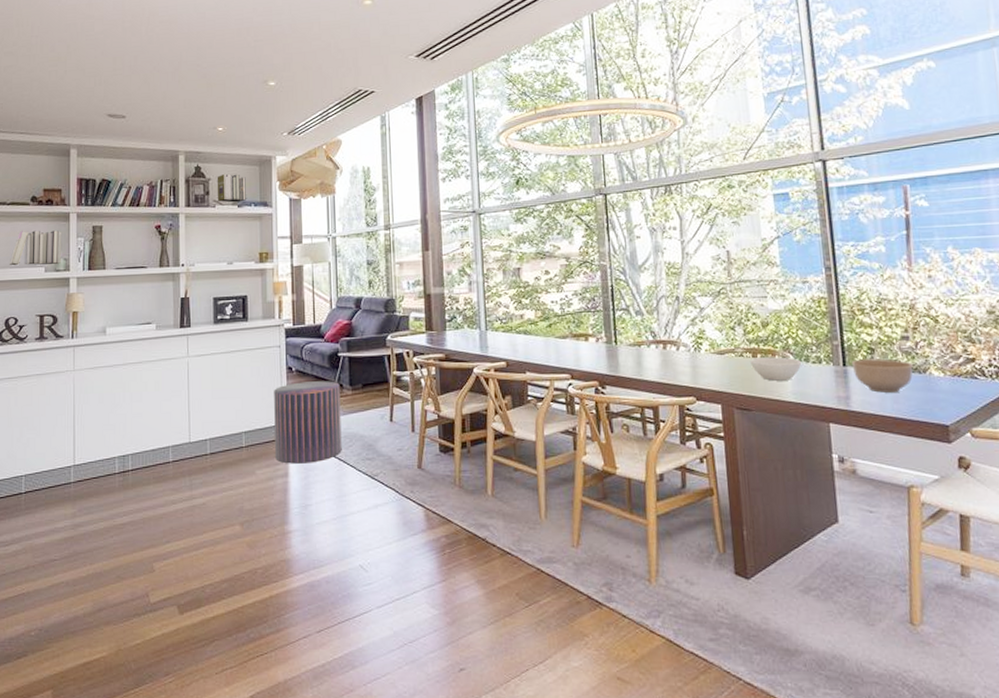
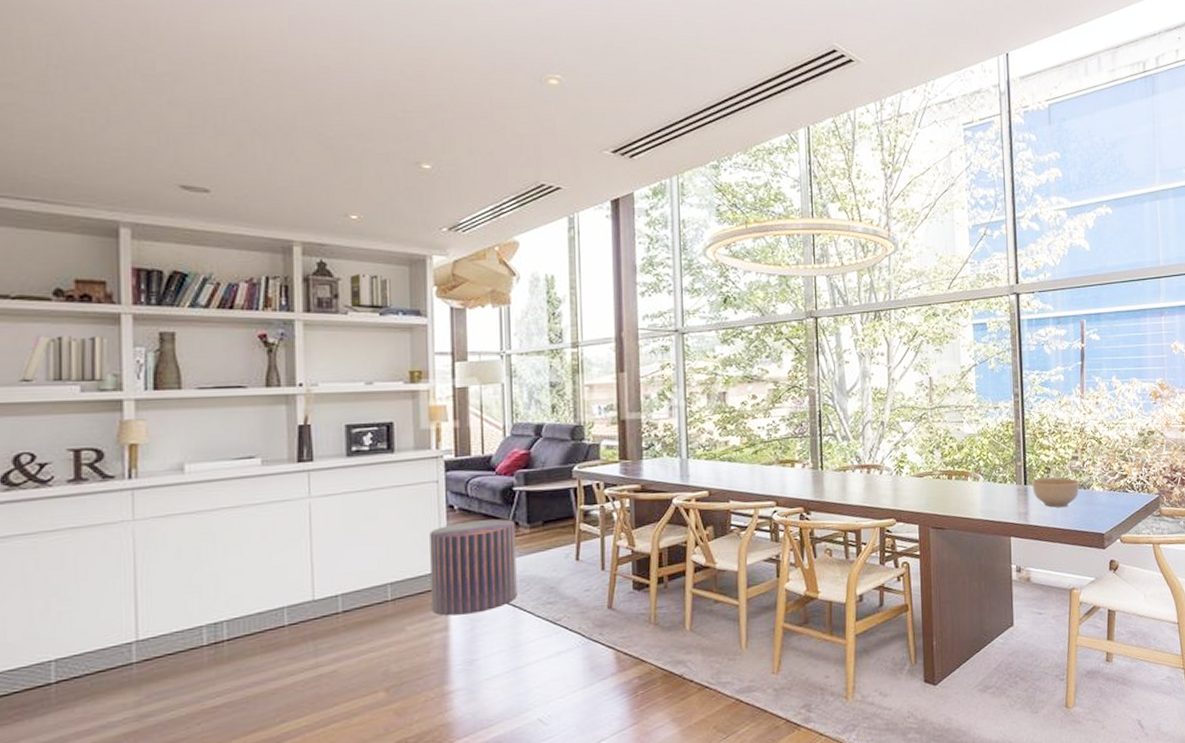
soup bowl: present [749,357,802,381] -> none [945,478,991,501]

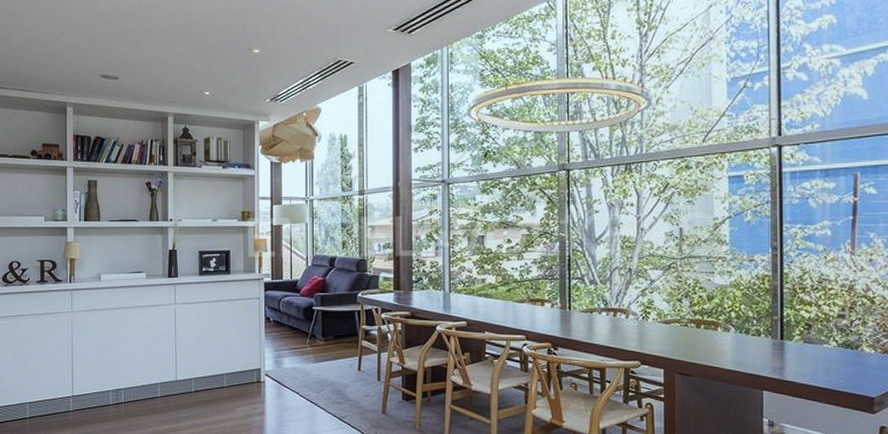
books: present [19,335,108,383] -> none [12,182,59,215]
pouf: present [430,519,517,616] -> none [253,331,314,404]
bowl: present [1031,477,1080,508] -> none [788,334,846,365]

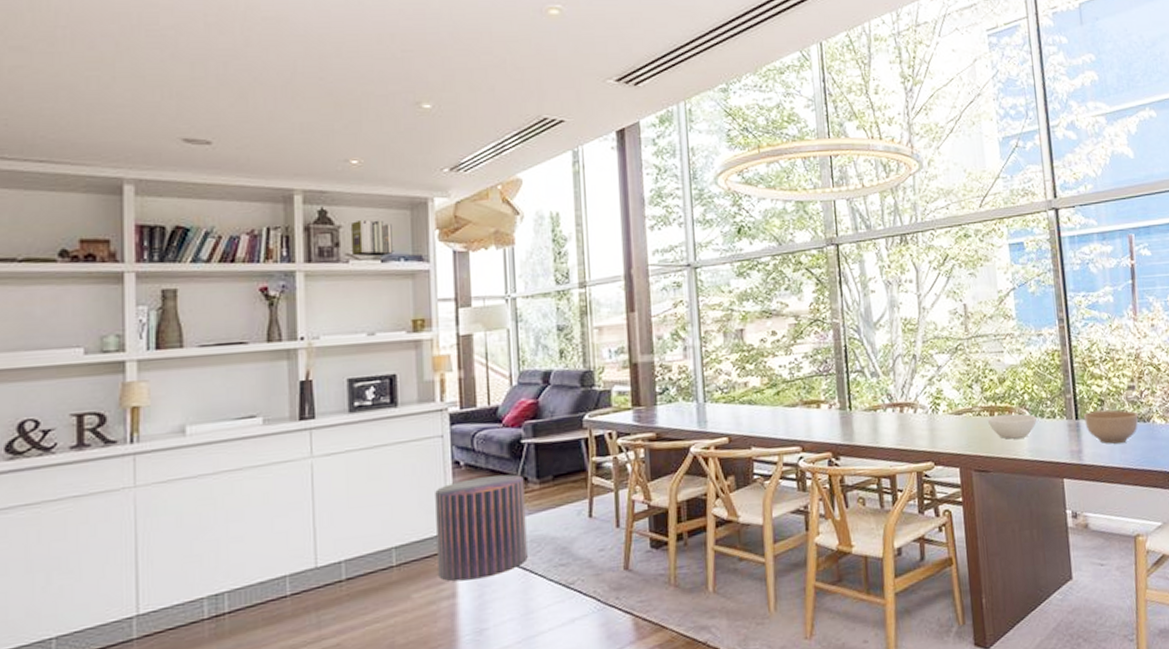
pouf: none [253,331,314,404] -> present [435,474,528,582]
soup bowl: none [693,328,742,350] -> present [987,413,1038,439]
bowl: none [788,334,846,365] -> present [1083,409,1139,444]

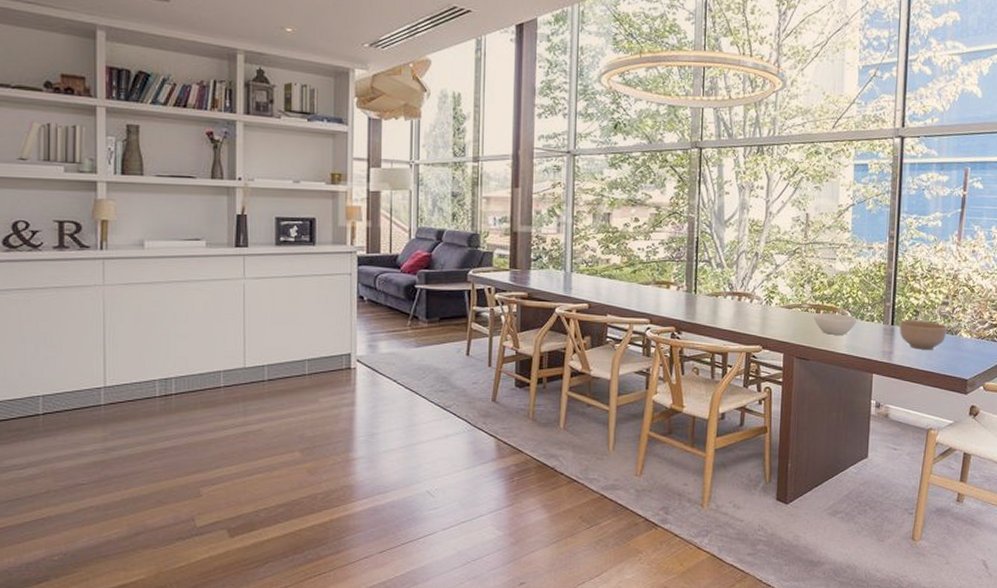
books: none [24,296,111,348] -> present [17,121,86,165]
pouf: present [435,474,528,582] -> none [342,312,415,393]

